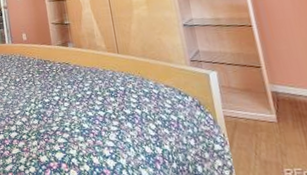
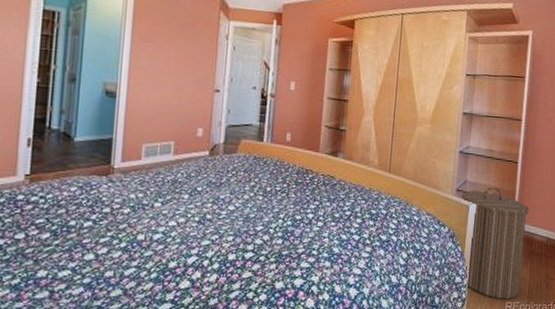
laundry hamper: none [196,53,298,167] -> present [459,187,530,300]

